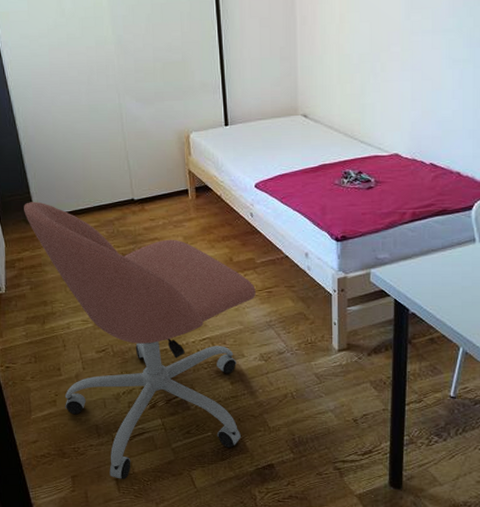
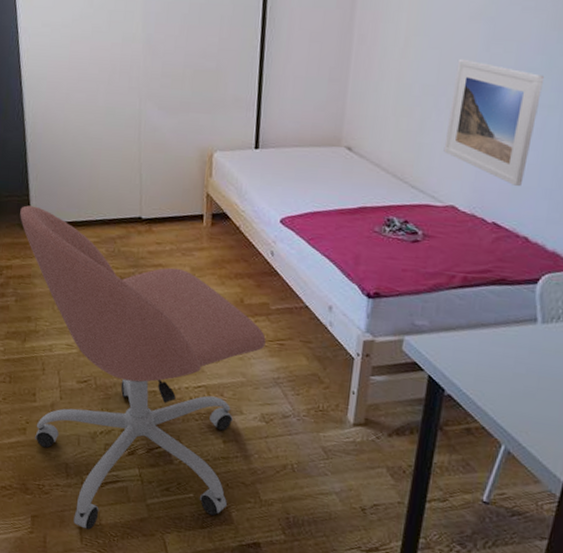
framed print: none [383,28,456,131] -> present [443,58,544,187]

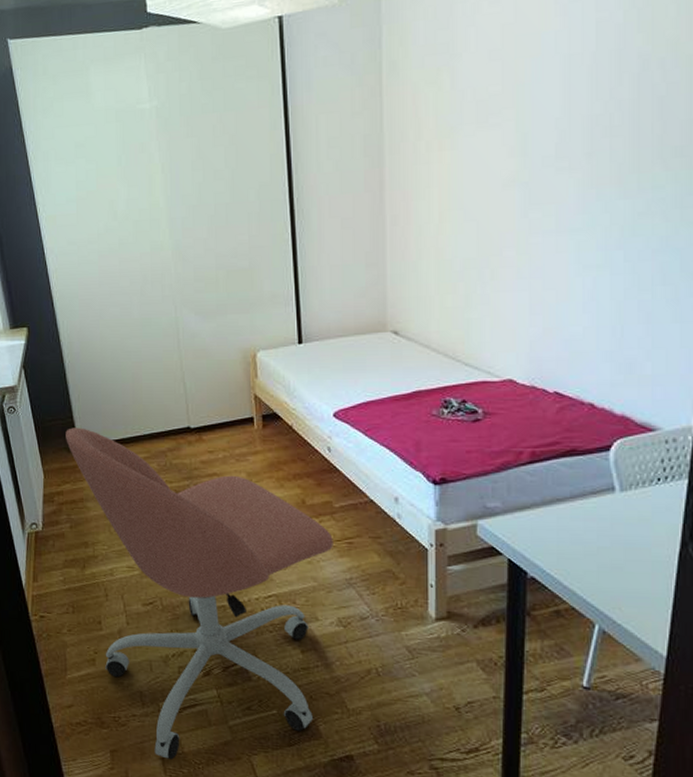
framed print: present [443,58,544,187] -> none [493,227,587,353]

